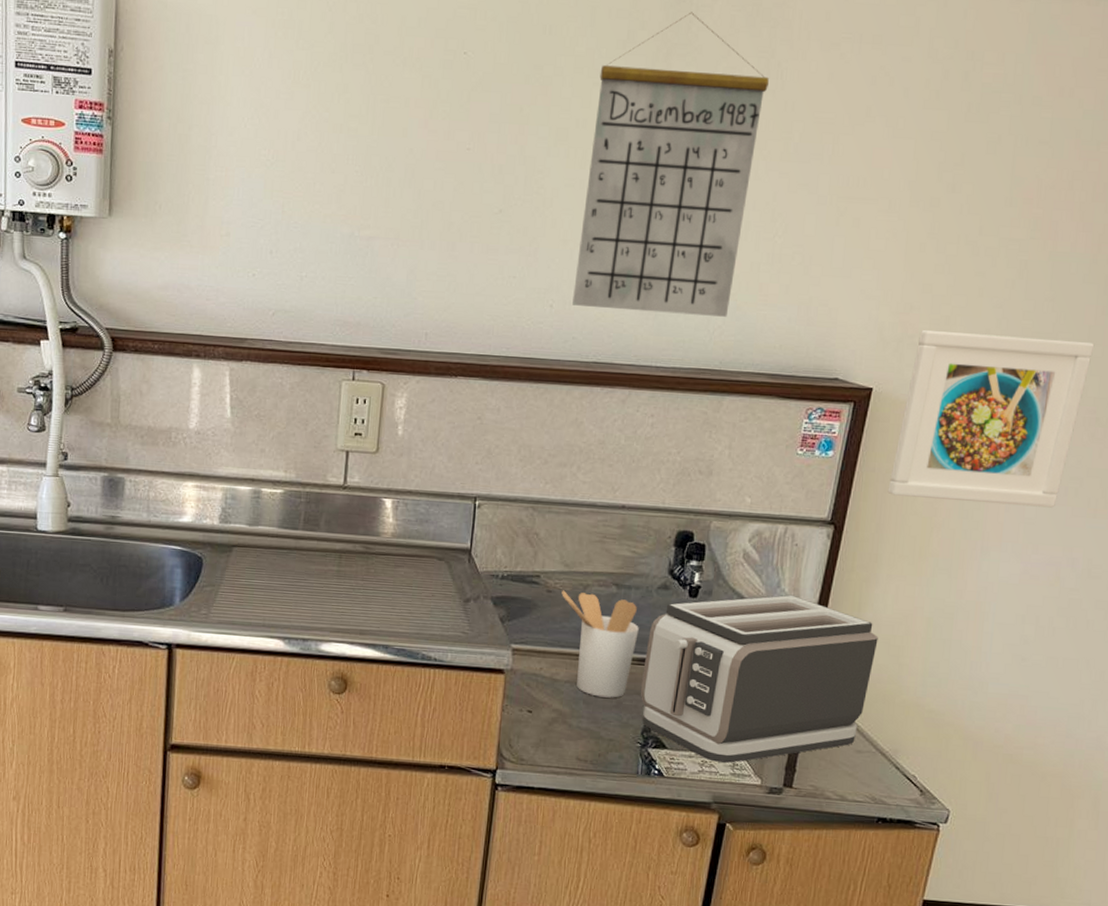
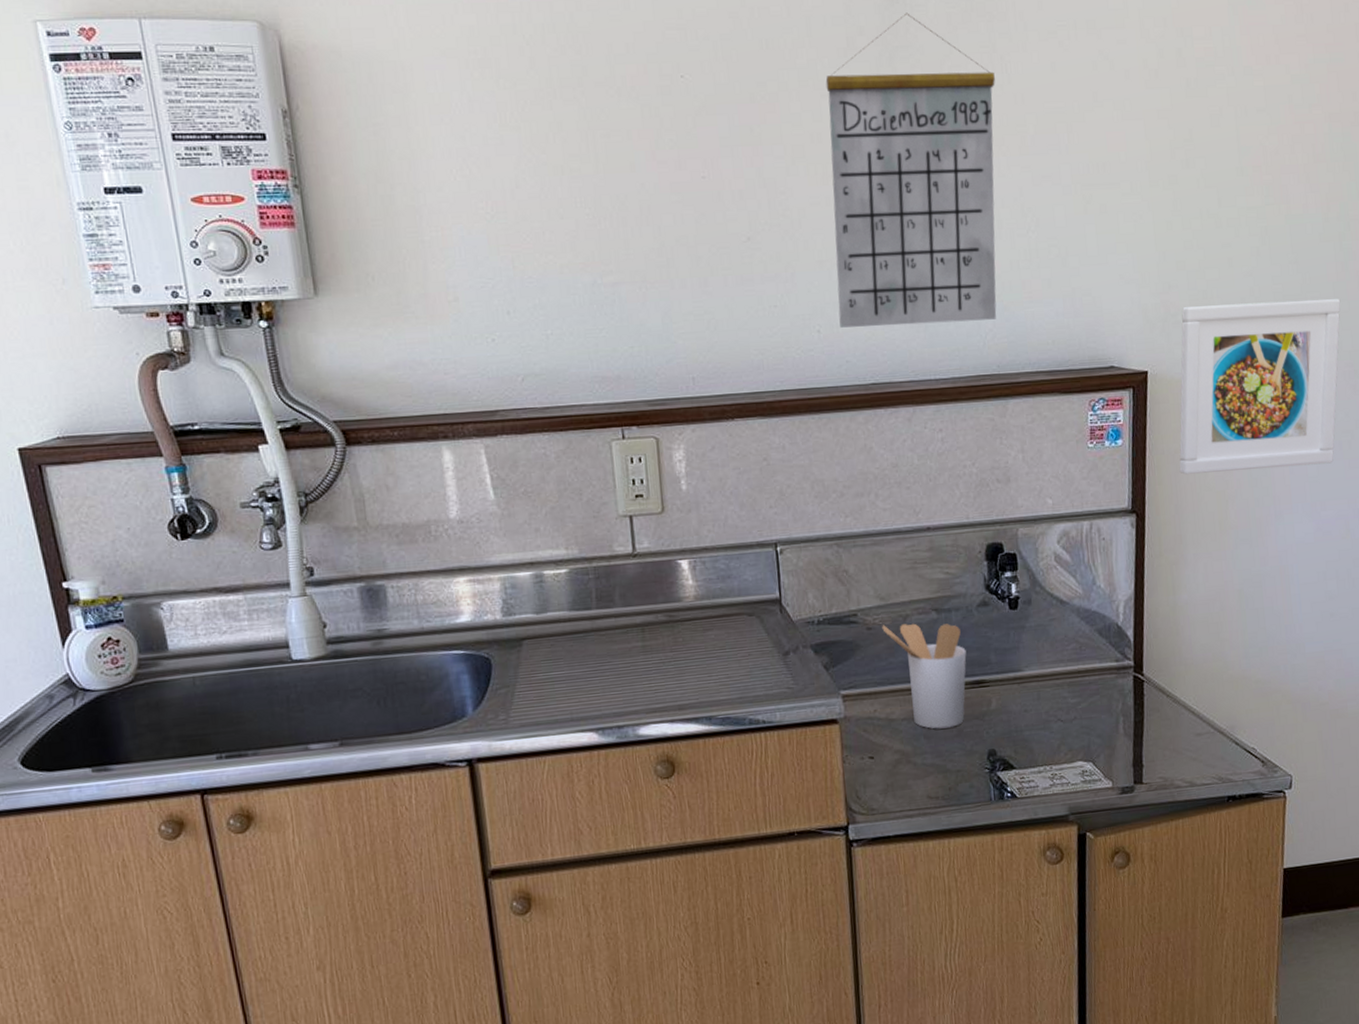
toaster: present [640,594,878,763] -> none [976,589,1197,773]

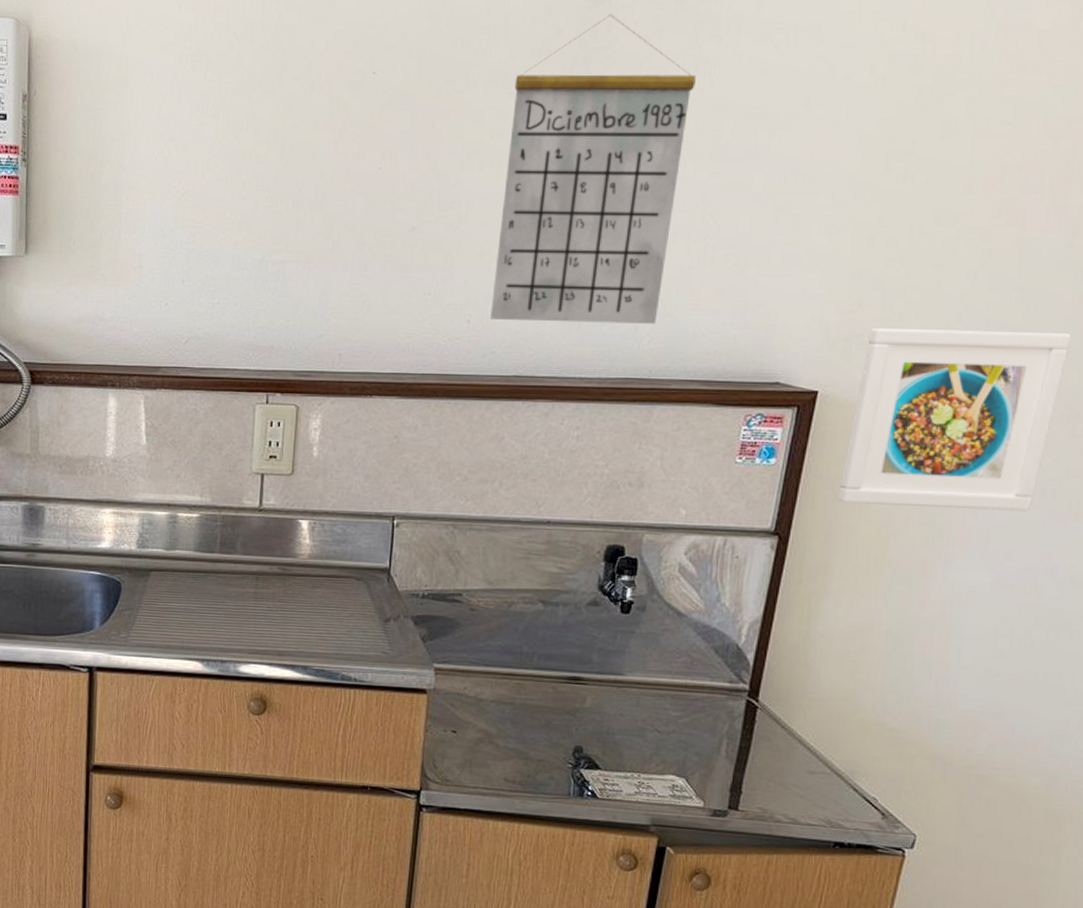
utensil holder: present [882,623,967,729] -> none [485,608,568,718]

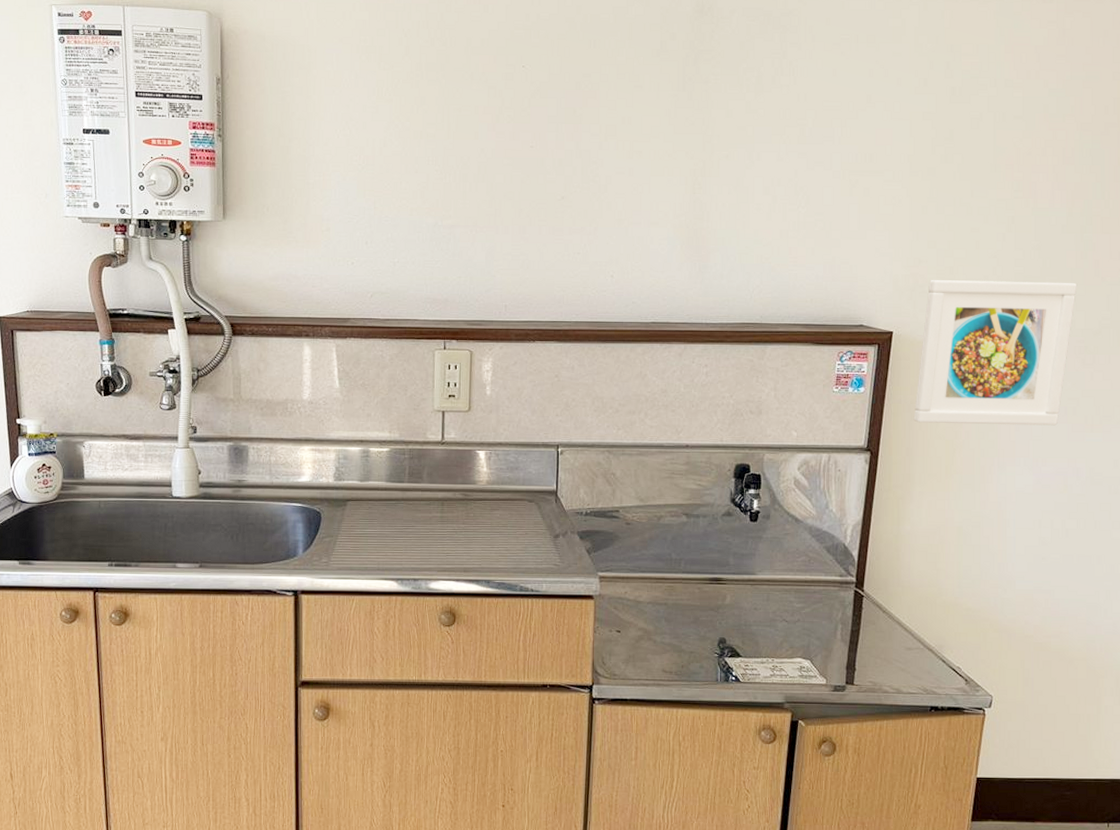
calendar: present [490,14,696,324] -> none [630,23,783,278]

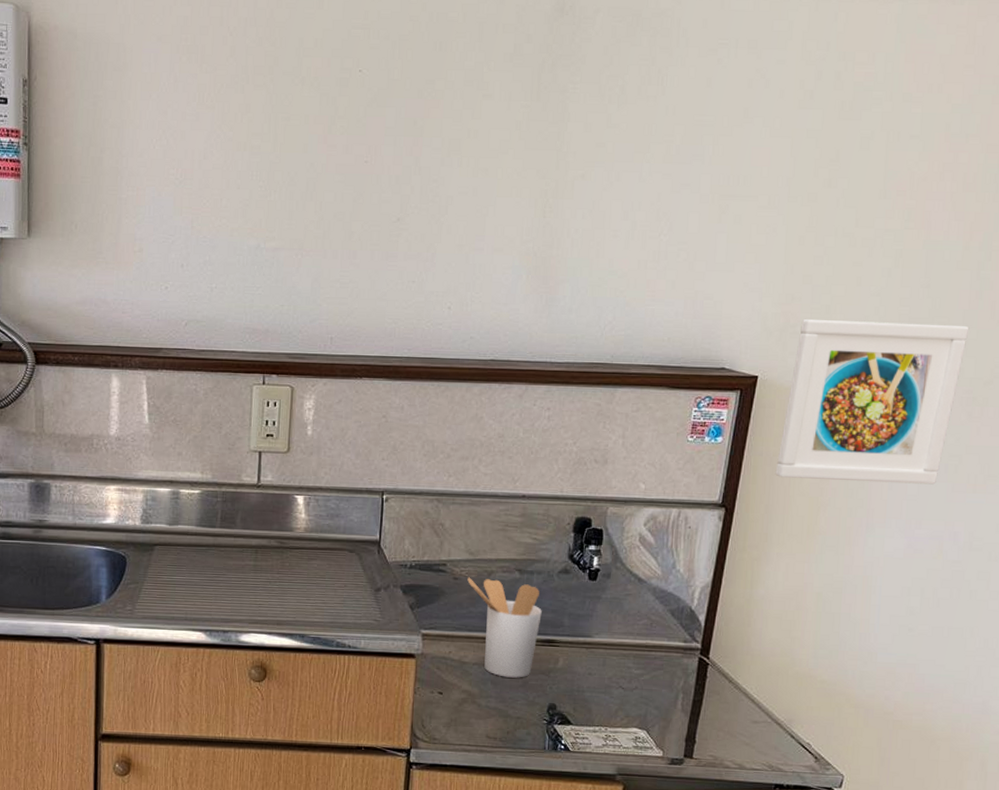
utensil holder: none [639,522,709,615] -> present [467,577,542,678]

